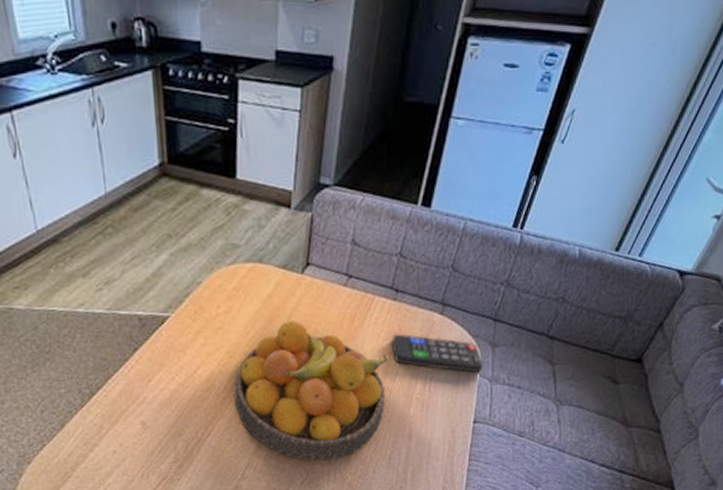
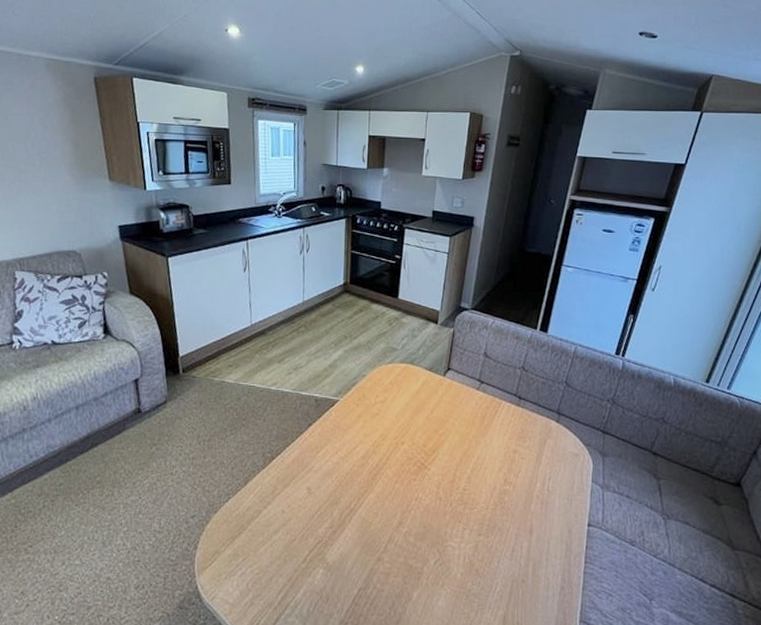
fruit bowl: present [234,321,388,461] -> none [384,414,512,544]
remote control: present [392,334,483,373] -> none [516,435,595,479]

